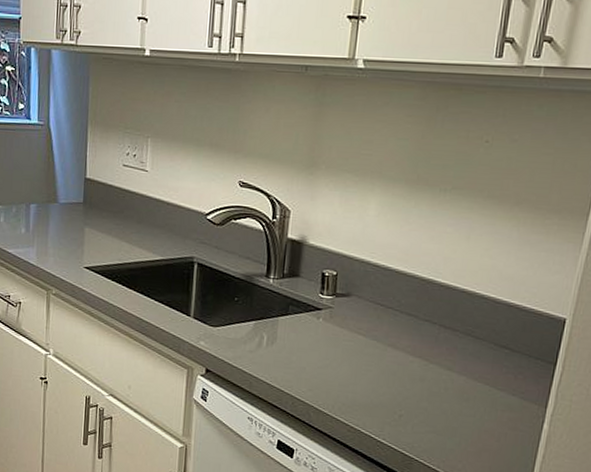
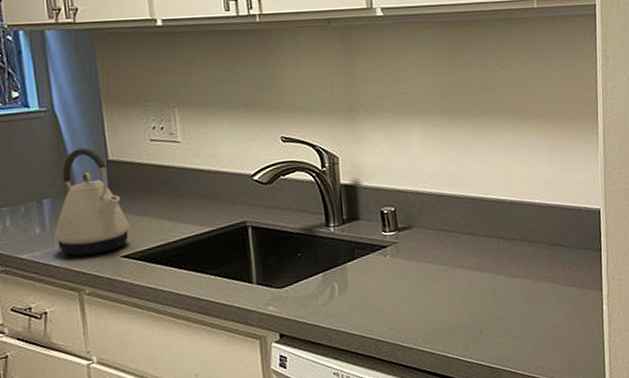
kettle: none [35,163,95,261] -> present [54,148,130,257]

